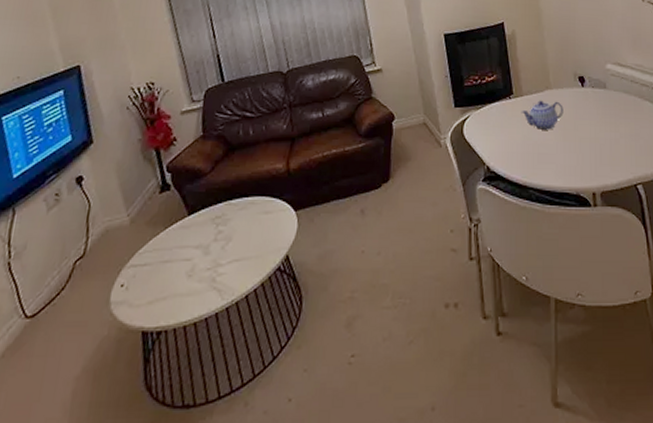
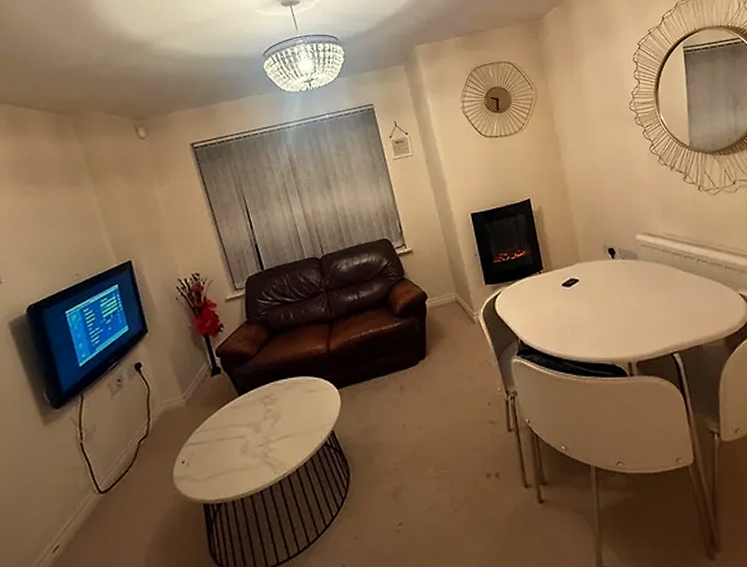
teapot: present [521,100,564,130] -> none [551,274,595,303]

